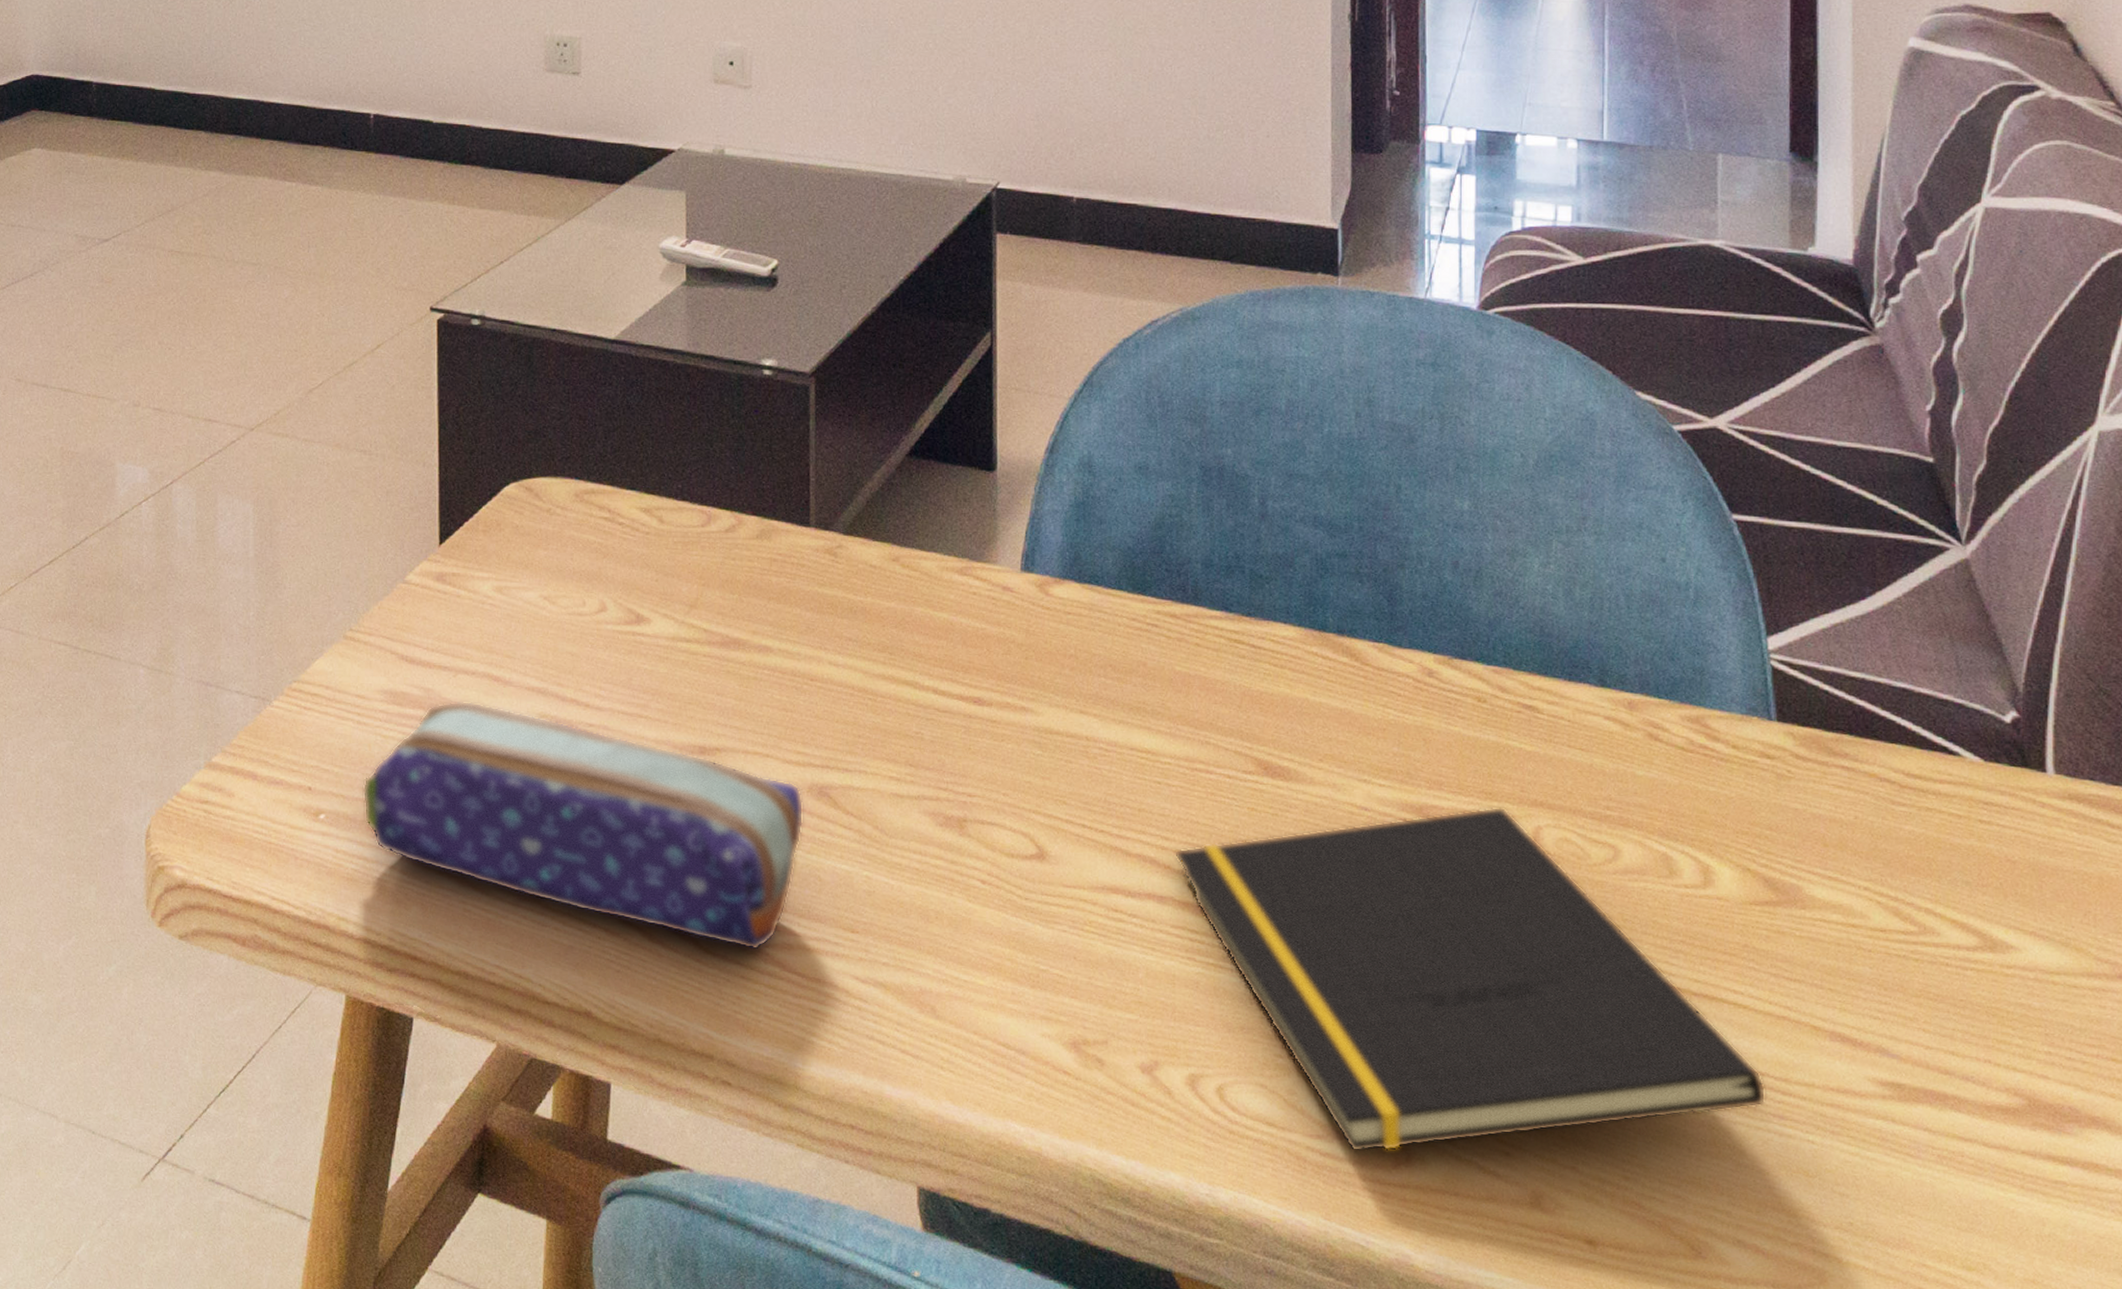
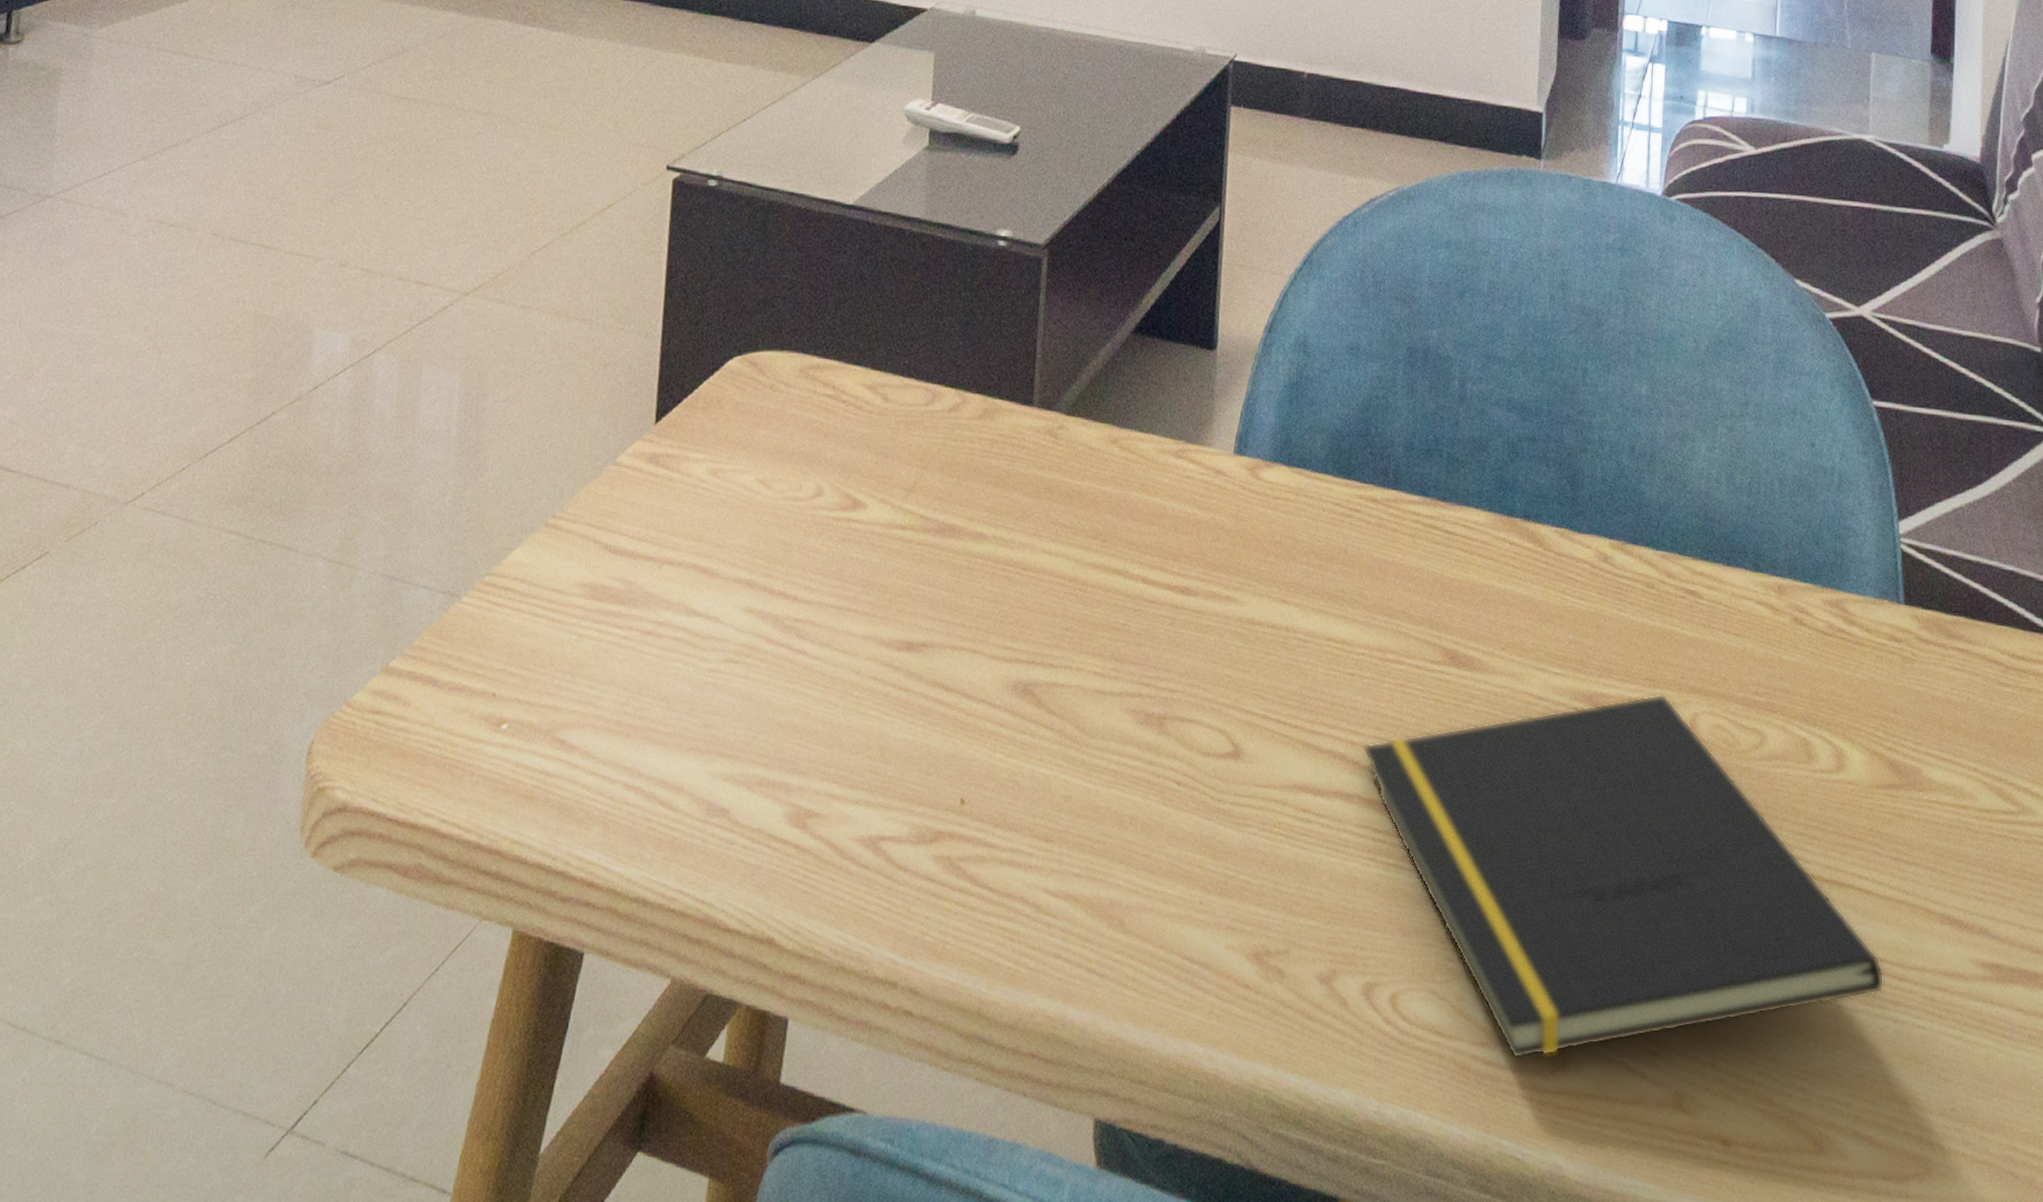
pencil case: present [362,700,804,951] -> none [549,594,1008,865]

